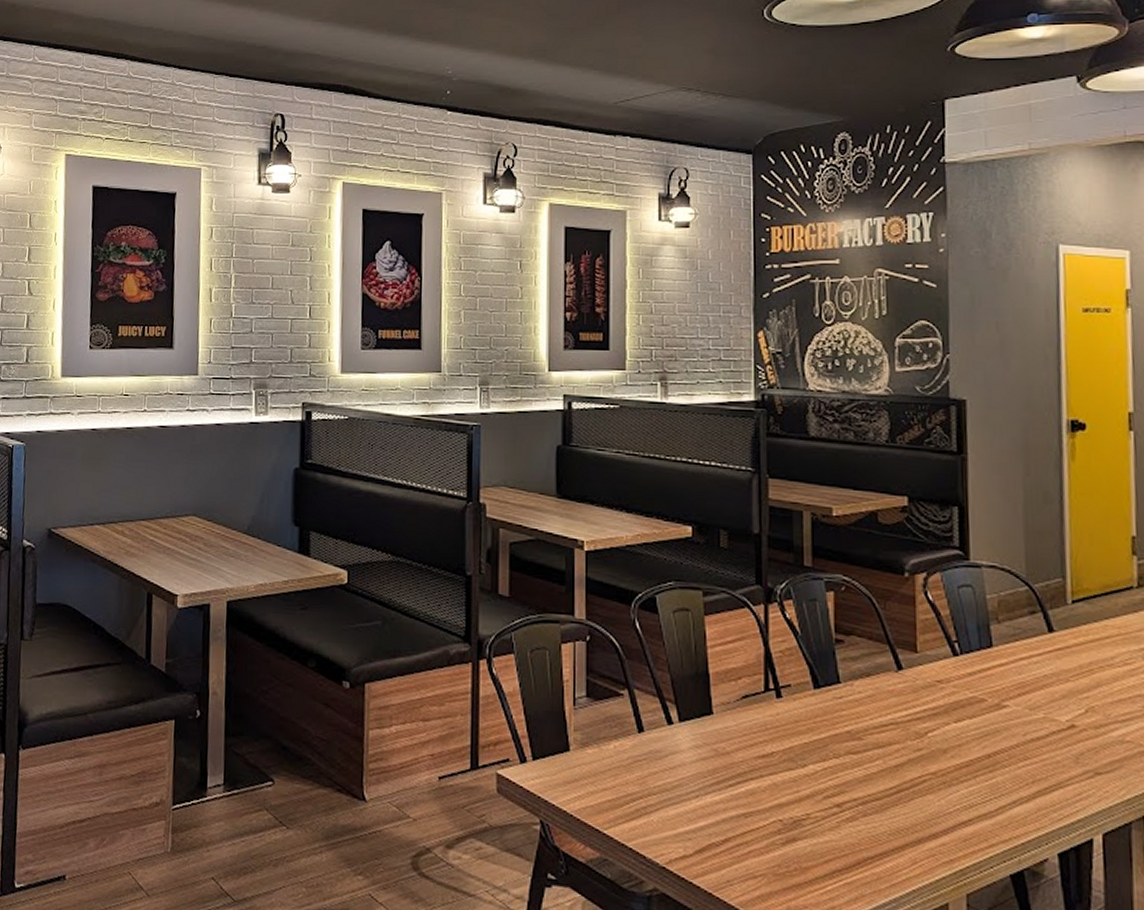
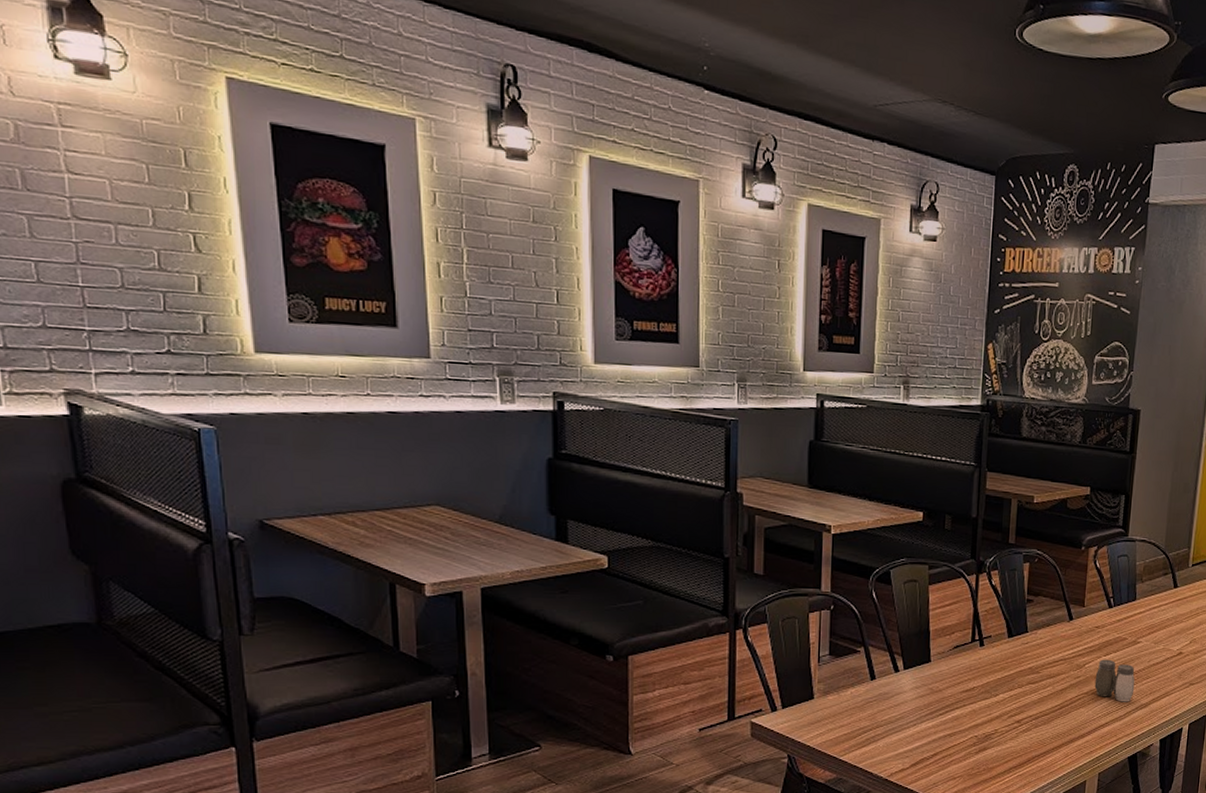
salt and pepper shaker: none [944,727,1007,792] -> present [1094,659,1135,702]

